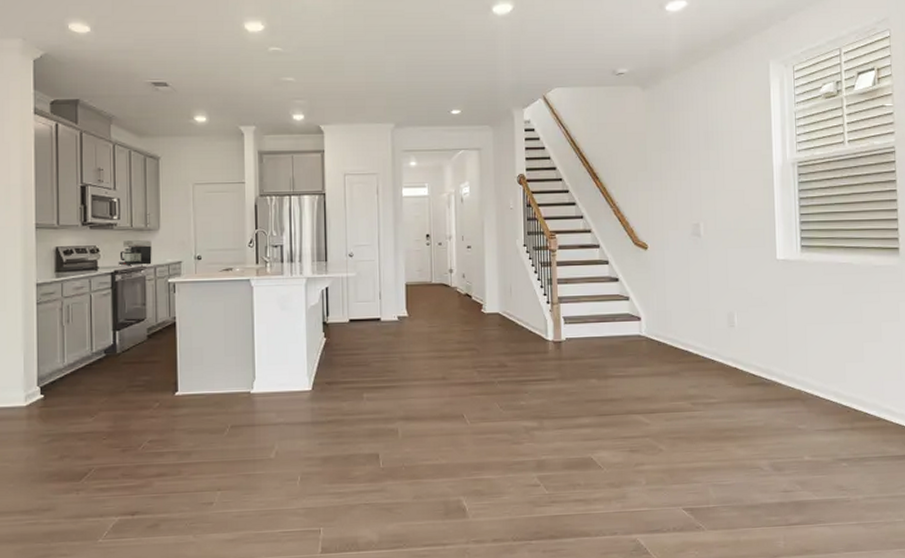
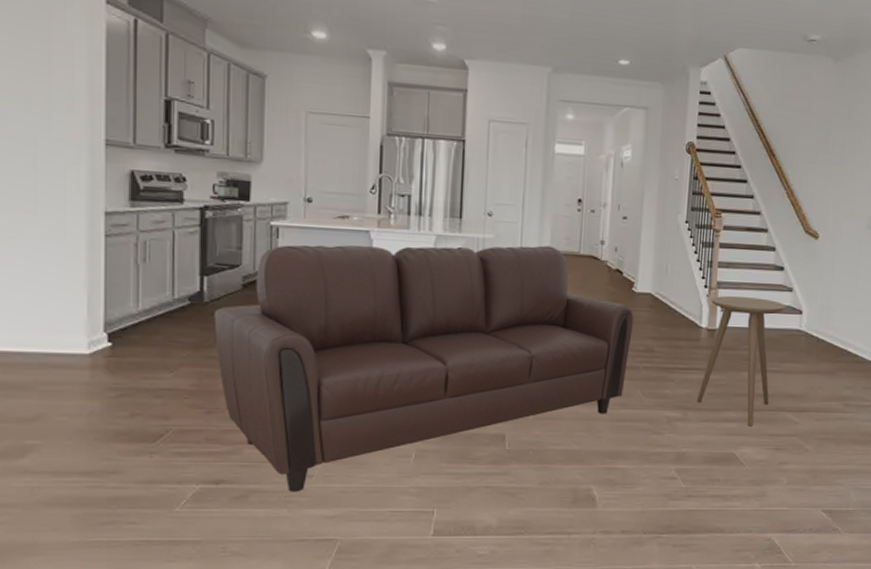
sofa: none [125,278,485,519] -> present [214,244,634,492]
side table: none [551,308,625,431] -> present [697,295,787,427]

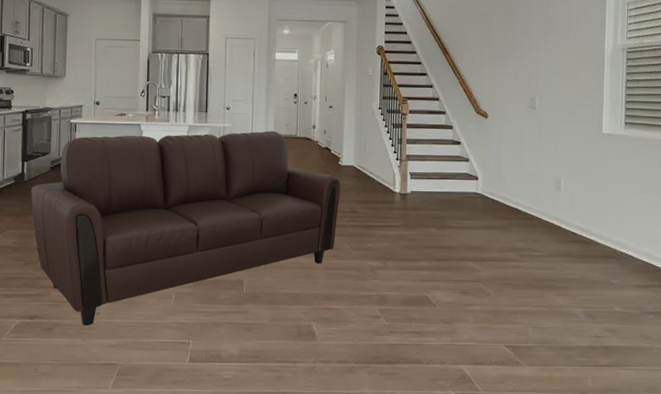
coffee maker: present [209,171,252,203] -> none [29,85,58,107]
side table: present [697,295,787,427] -> none [394,166,464,274]

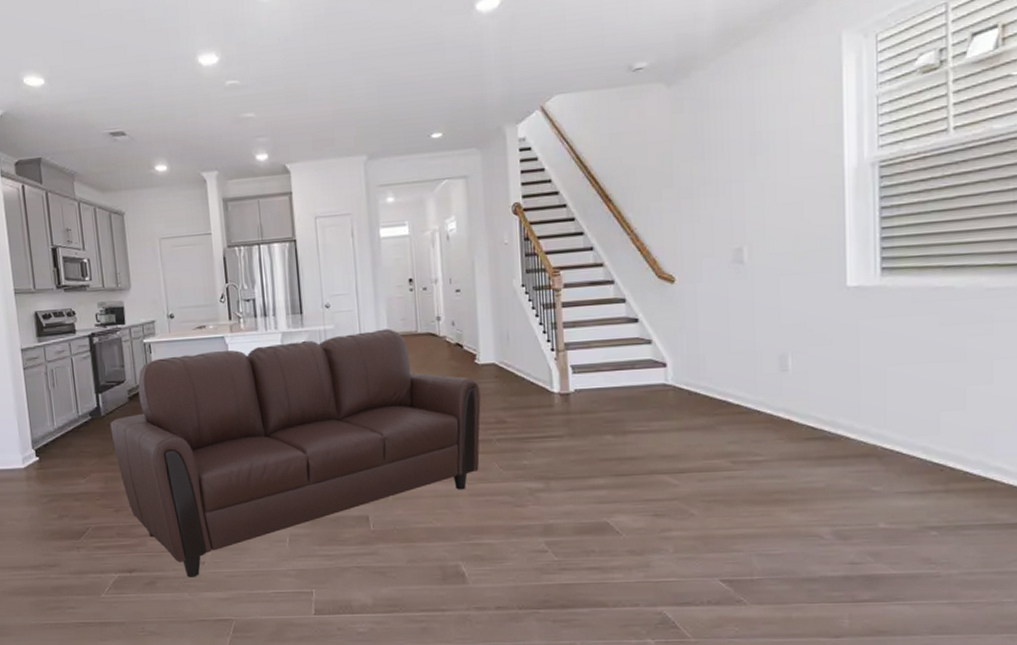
coffee maker: none [29,85,58,107] -> present [94,300,126,328]

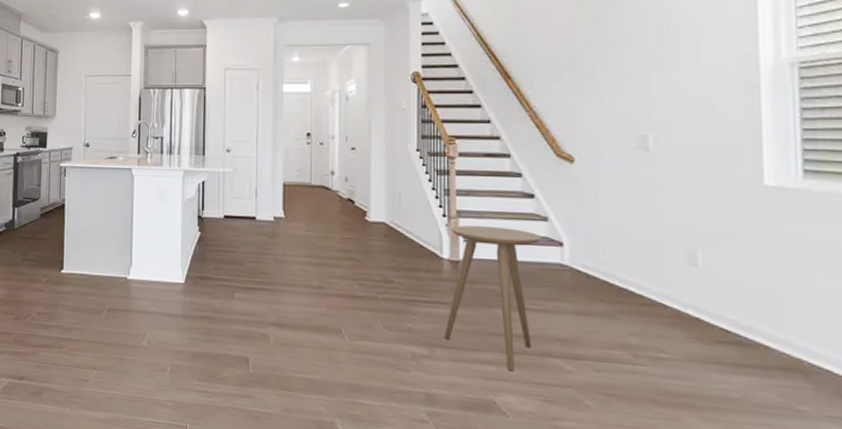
sofa: present [110,328,481,578] -> none [21,177,368,394]
side table: none [559,354,647,493] -> present [445,225,542,372]

